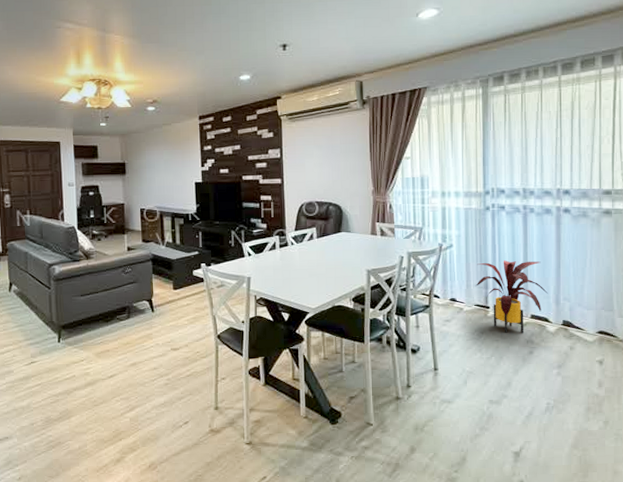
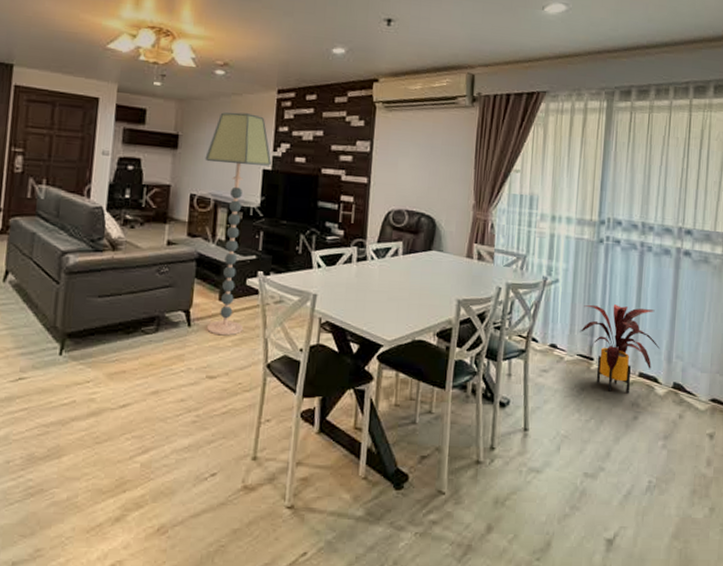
floor lamp: none [148,139,201,317] -> present [205,112,271,336]

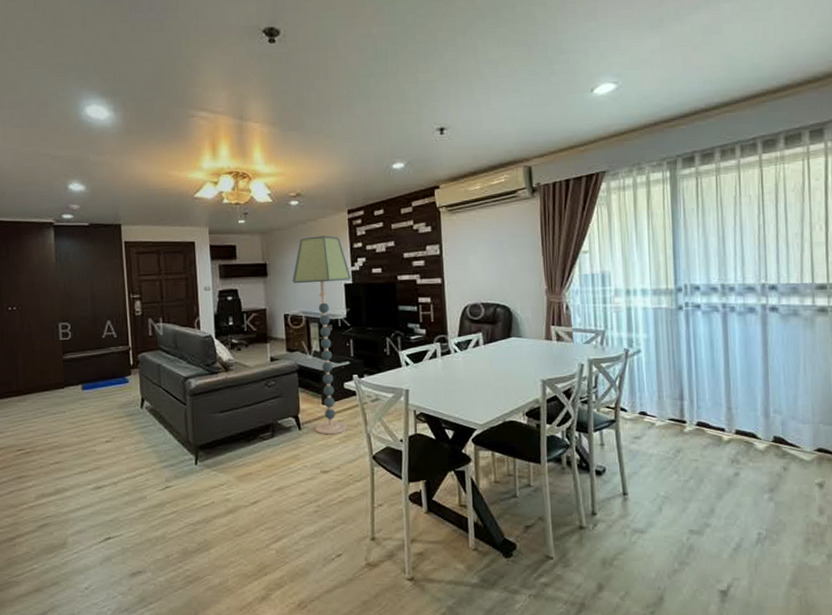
house plant: present [580,304,660,394] -> none [668,367,755,452]

